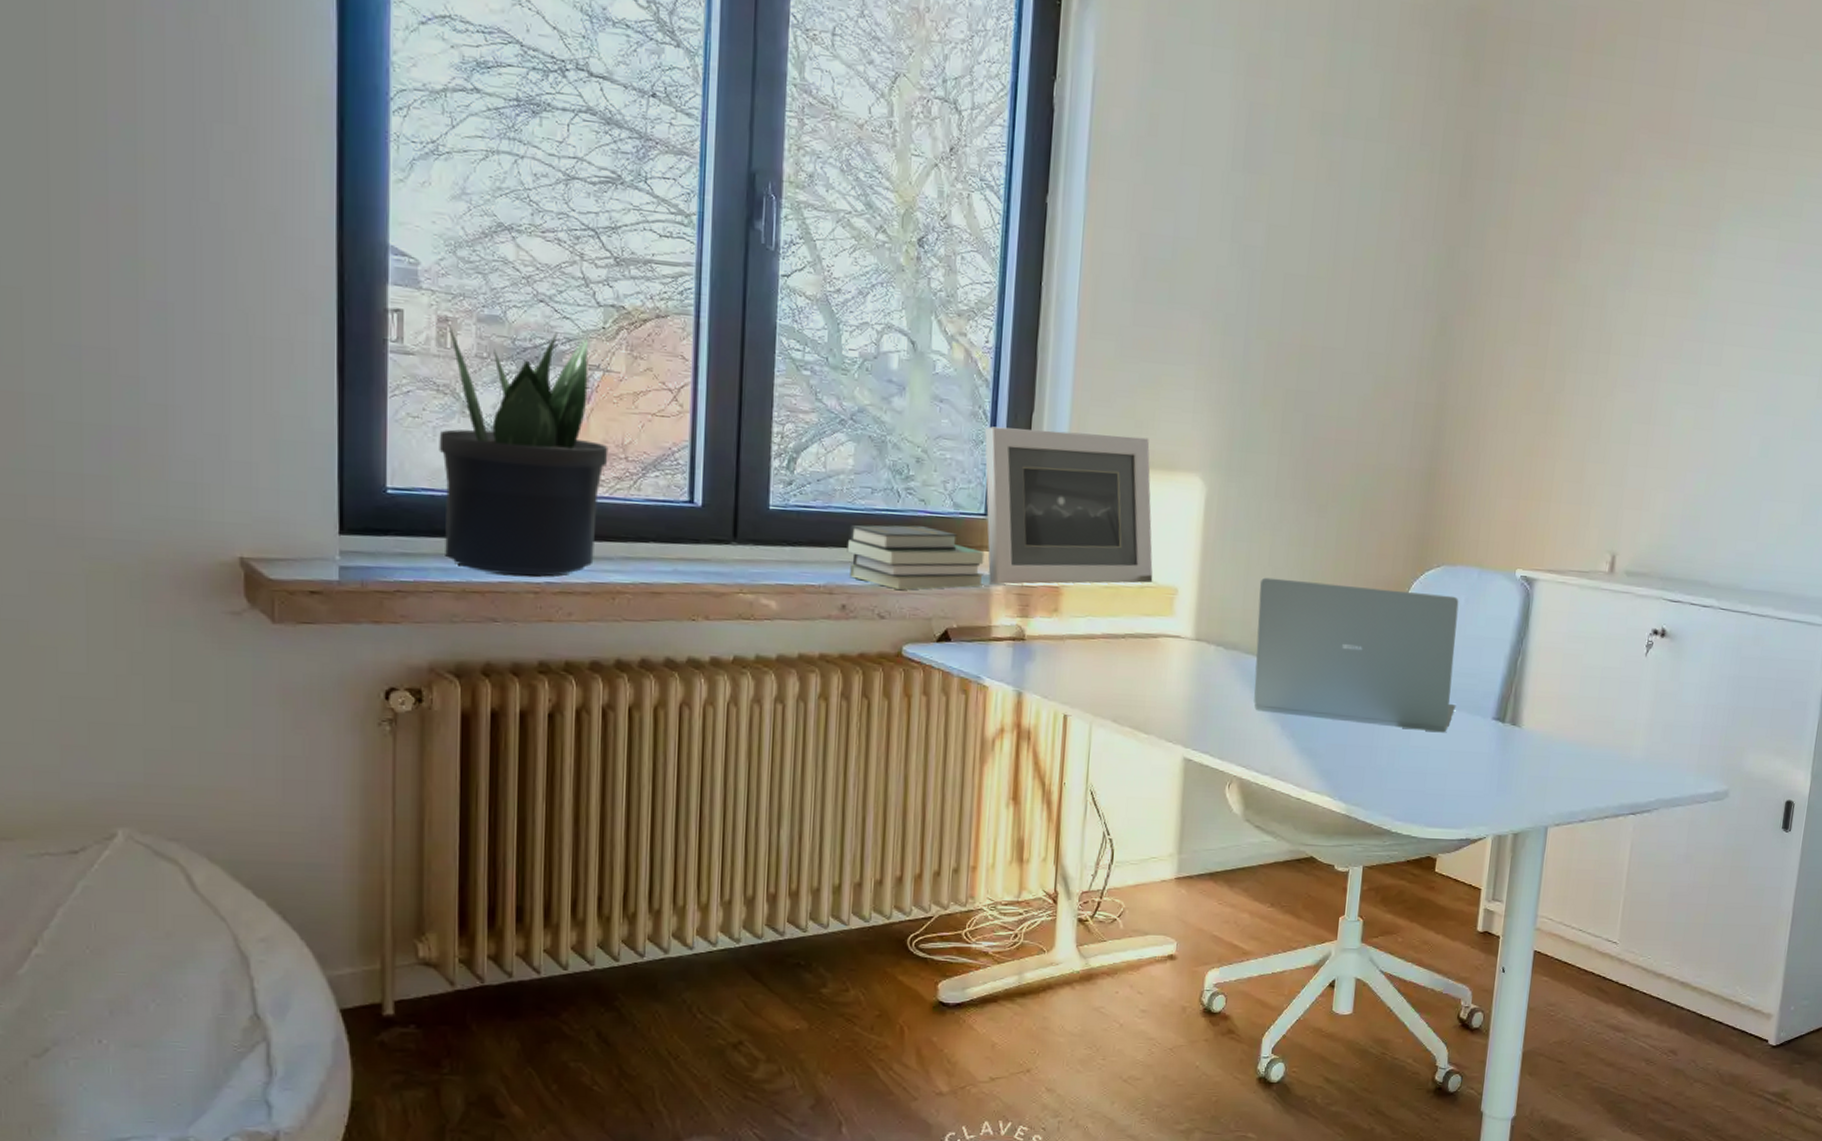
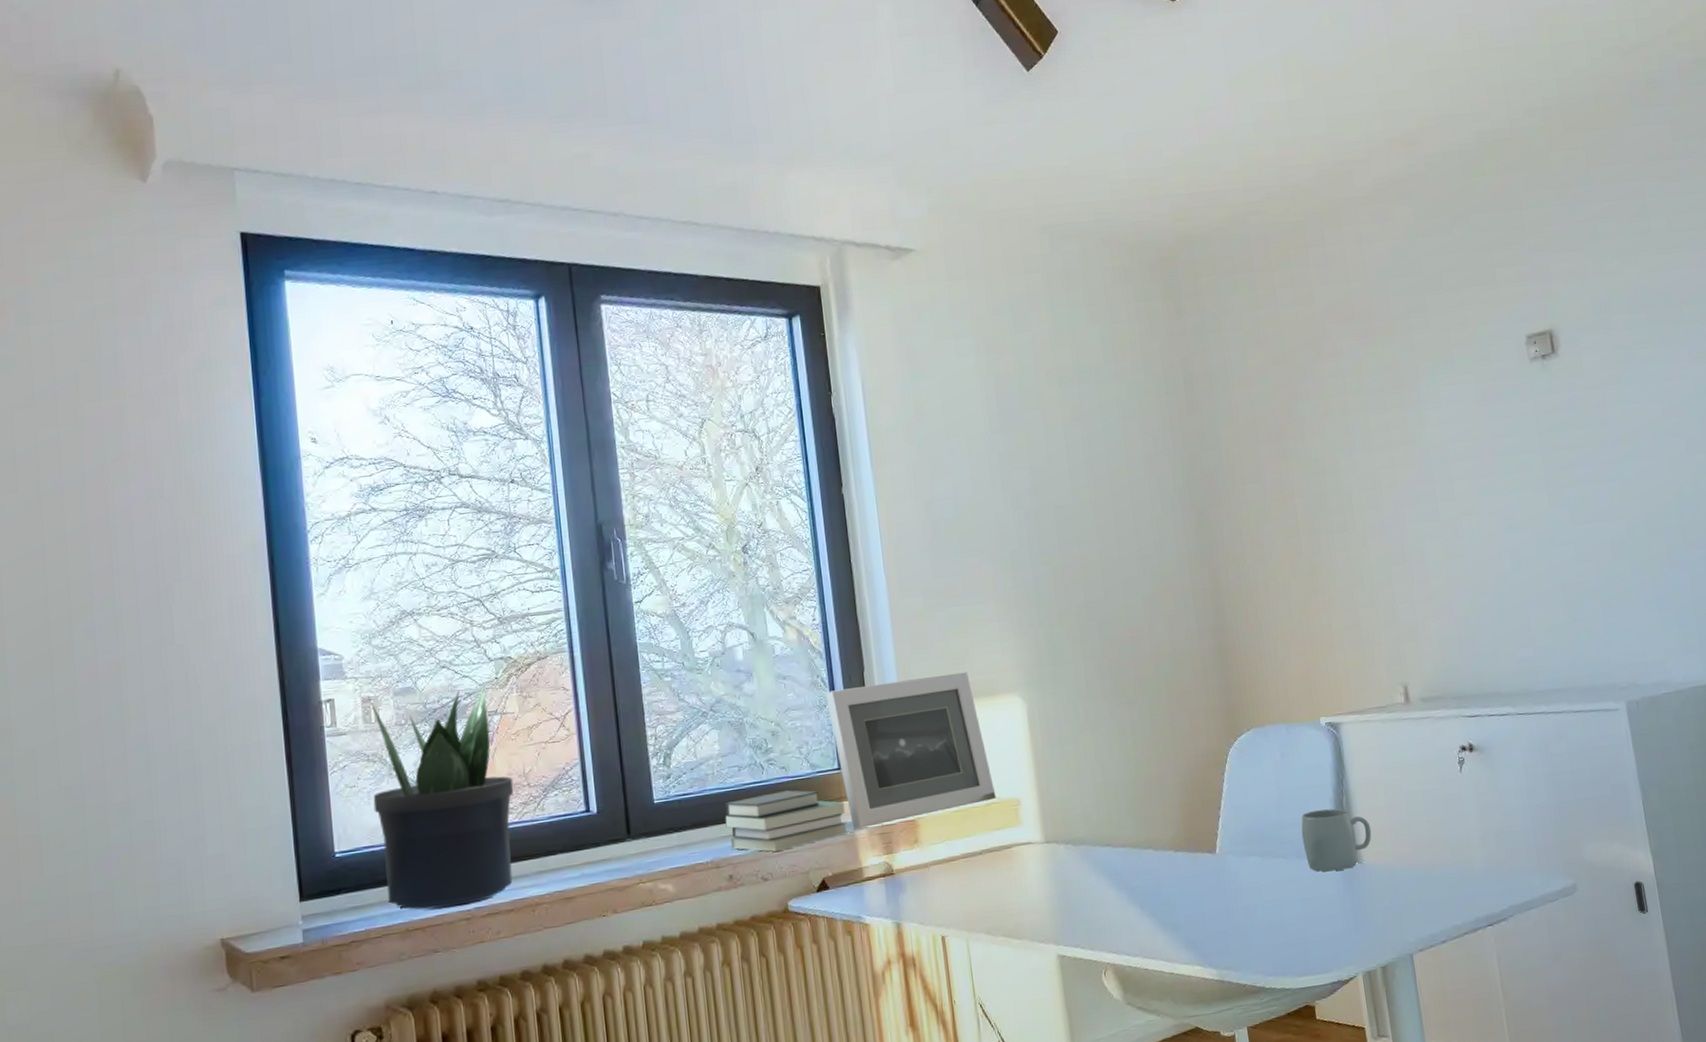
laptop: present [1254,577,1459,733] -> none [1091,754,1297,898]
mug: none [1465,664,1540,730] -> present [1301,808,1372,872]

